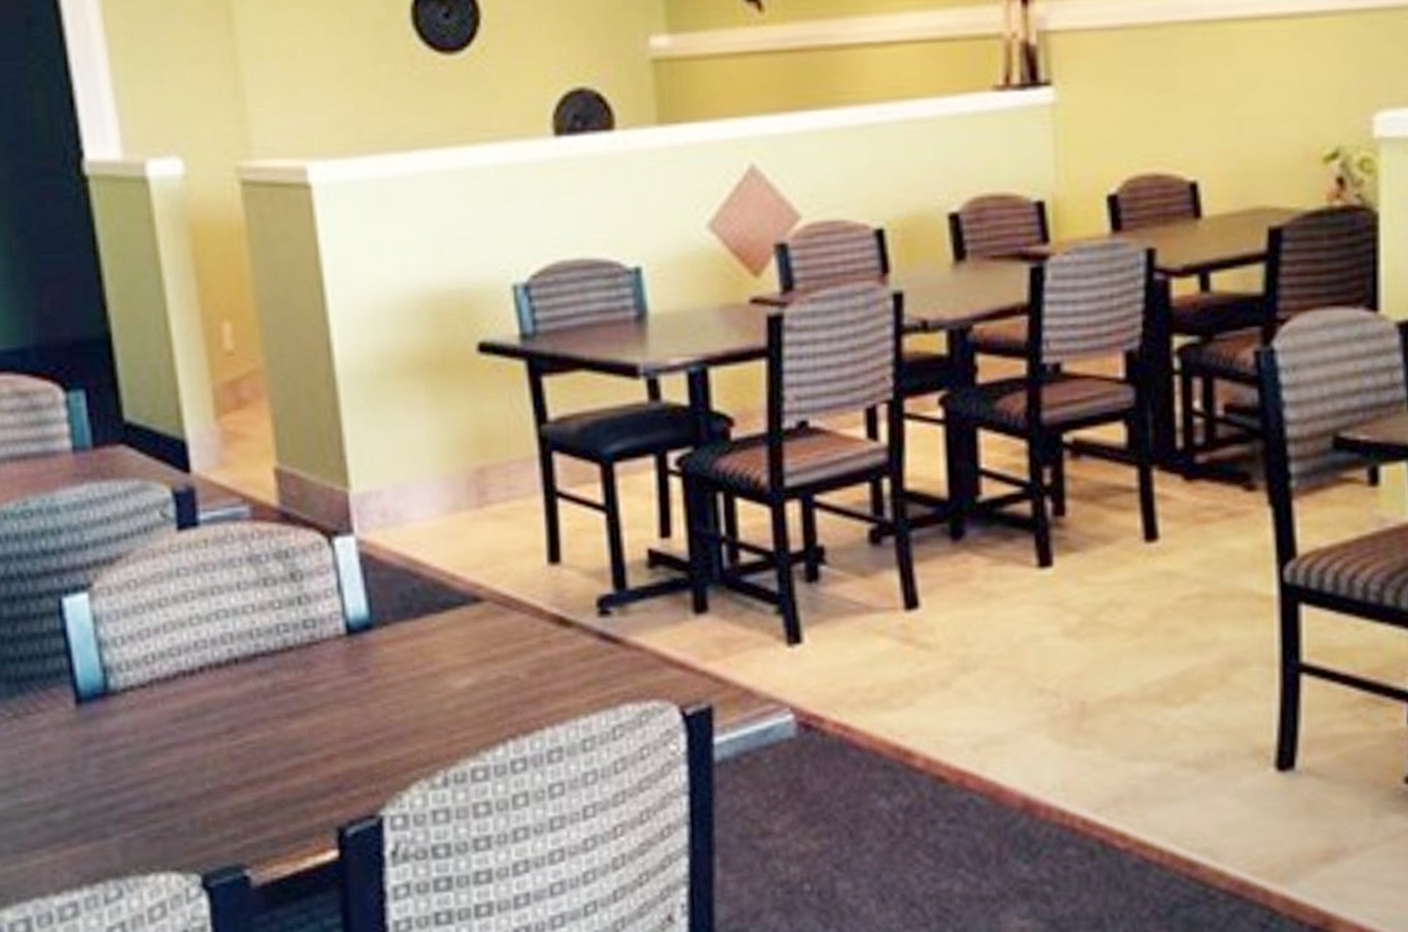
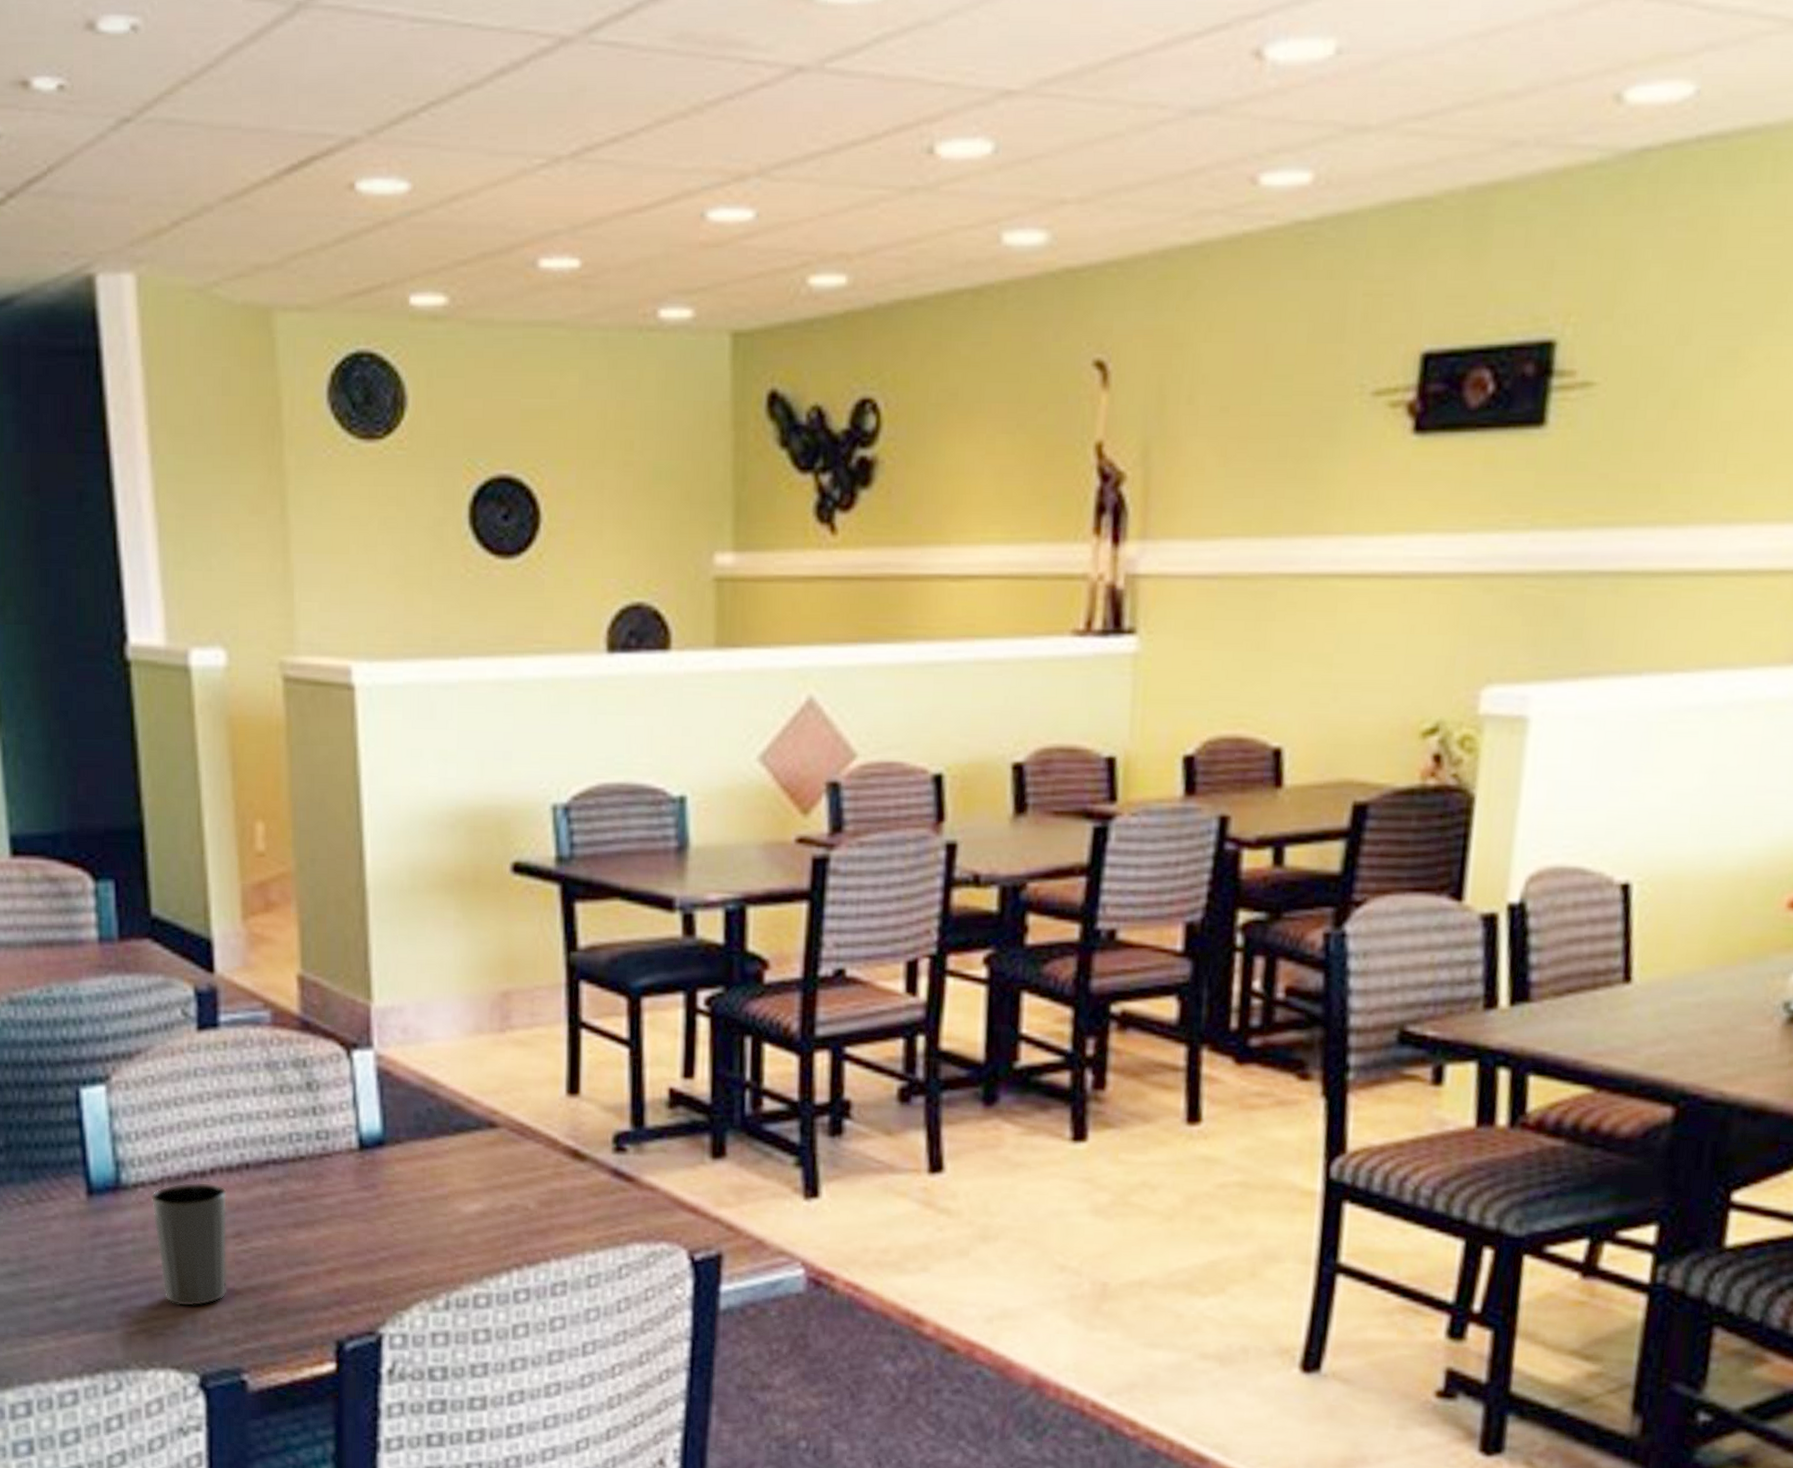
cup: none [140,681,224,807] -> present [151,1182,228,1306]

